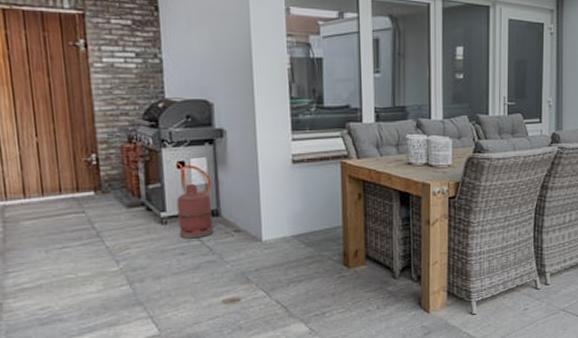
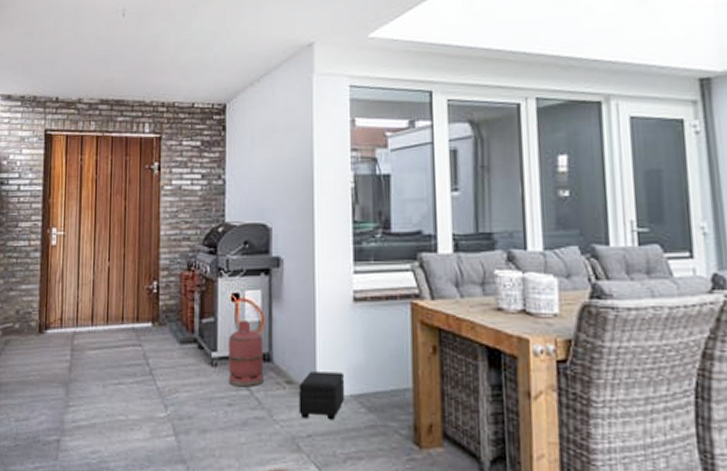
footstool: none [246,219,287,258] -> present [298,371,345,420]

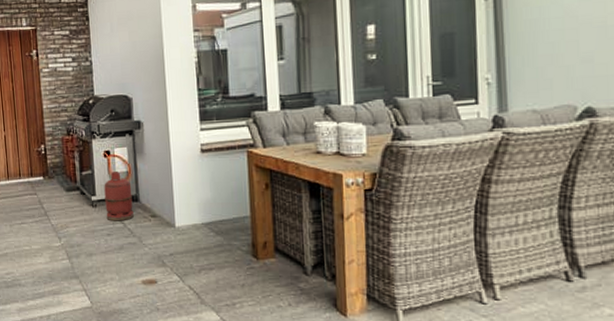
footstool: present [298,371,345,420] -> none [161,207,198,243]

